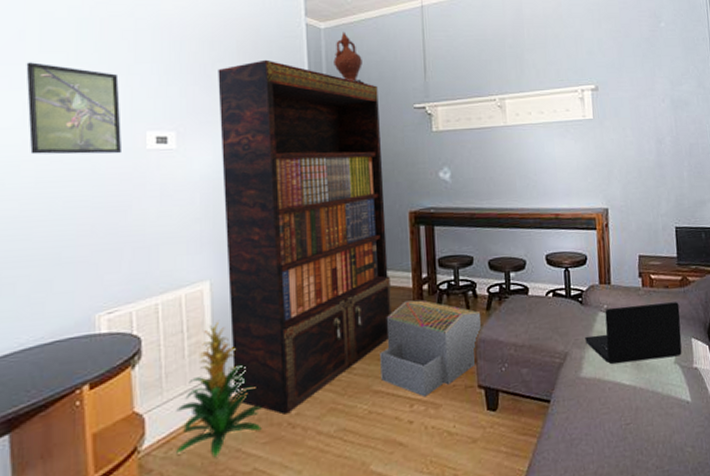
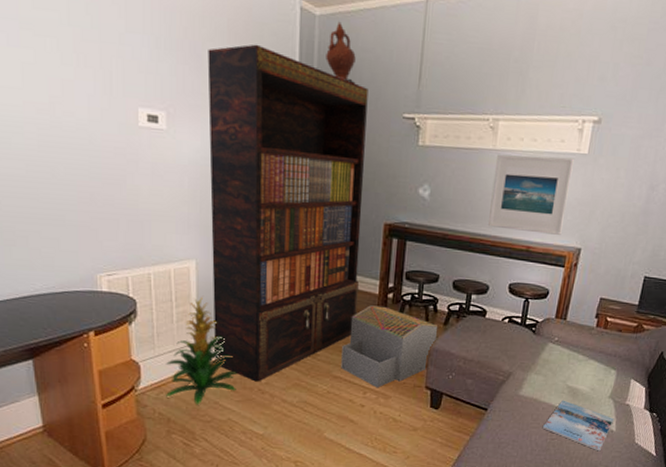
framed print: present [26,62,121,155] -> none [21,18,115,128]
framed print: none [509,124,586,200] -> present [488,154,574,235]
laptop: present [585,302,682,364] -> none [530,340,628,392]
magazine: none [613,374,687,430] -> present [542,400,614,452]

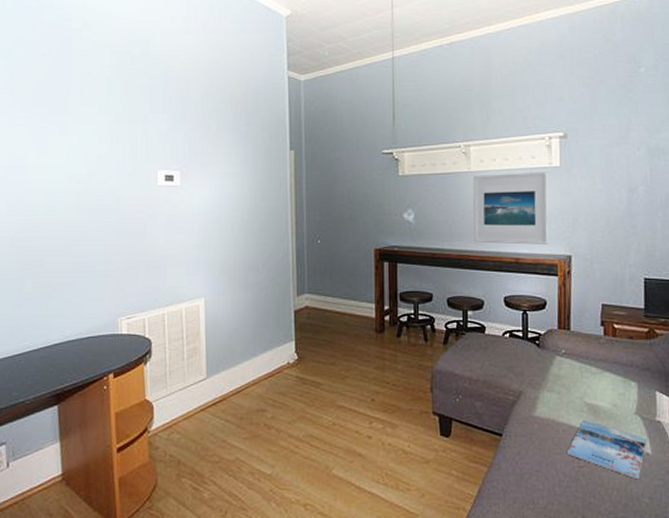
indoor plant: present [166,297,237,405] -> none [177,332,243,445]
bookshelf: present [207,44,368,382] -> none [214,109,356,416]
lidded ewer: present [326,21,356,85] -> none [311,83,338,131]
architectural model: present [341,305,437,388] -> none [344,329,437,417]

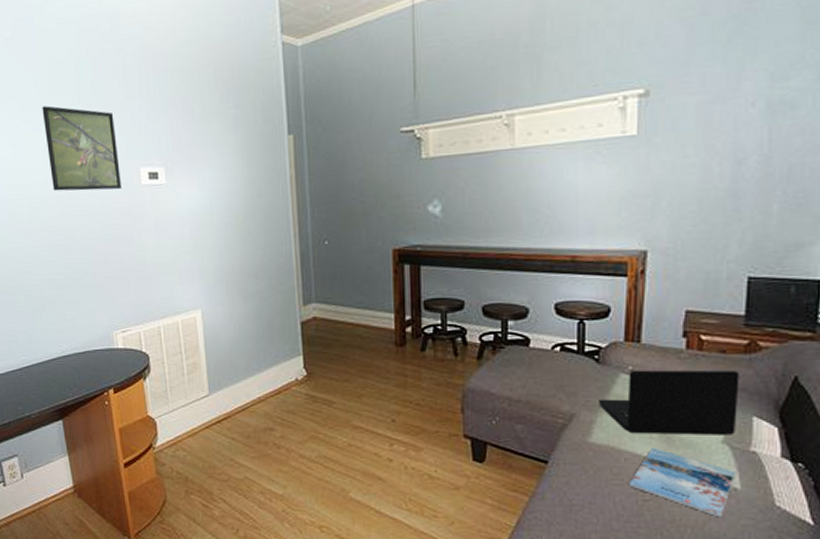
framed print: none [70,113,139,189] -> present [42,106,121,191]
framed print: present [472,171,549,245] -> none [516,143,619,239]
laptop: none [540,353,645,408] -> present [599,370,739,435]

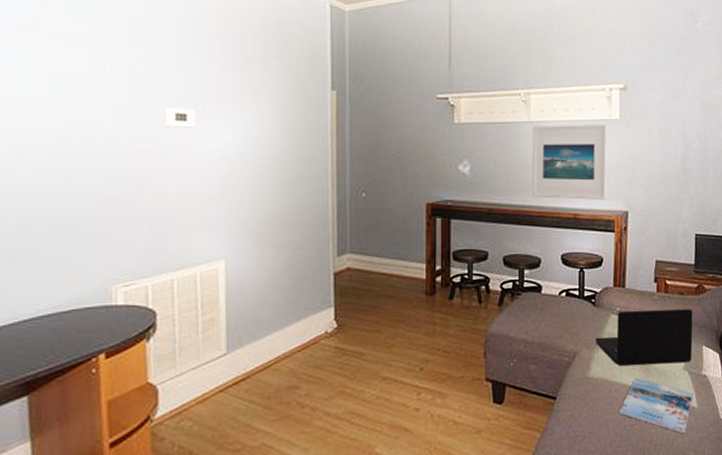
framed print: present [42,106,121,191] -> none [47,31,141,129]
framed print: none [516,143,619,239] -> present [532,124,608,200]

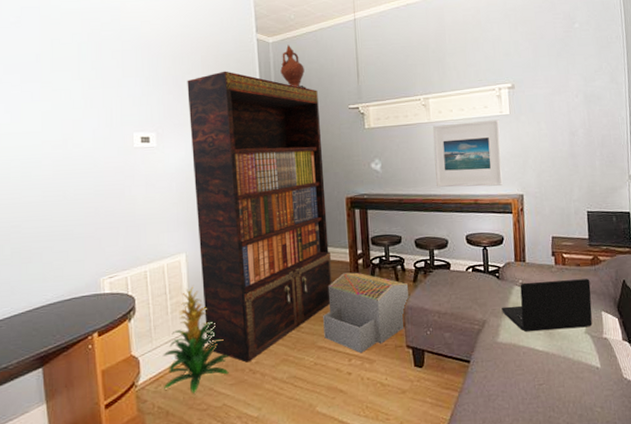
indoor plant: none [188,300,272,431] -> present [163,286,229,394]
bookshelf: none [239,40,404,394] -> present [187,71,332,362]
lidded ewer: none [357,15,388,71] -> present [280,44,307,89]
architectural model: none [390,291,492,387] -> present [323,272,409,354]
magazine: present [618,377,693,434] -> none [527,341,596,392]

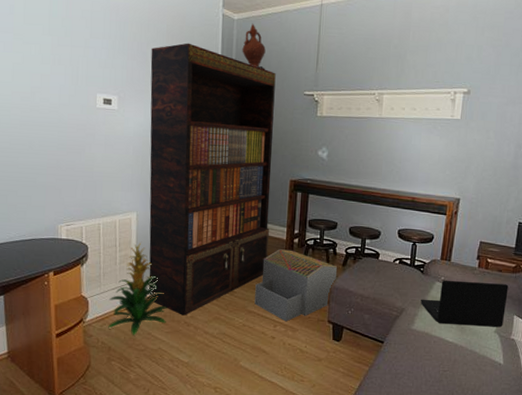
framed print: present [433,119,503,187] -> none [378,121,449,187]

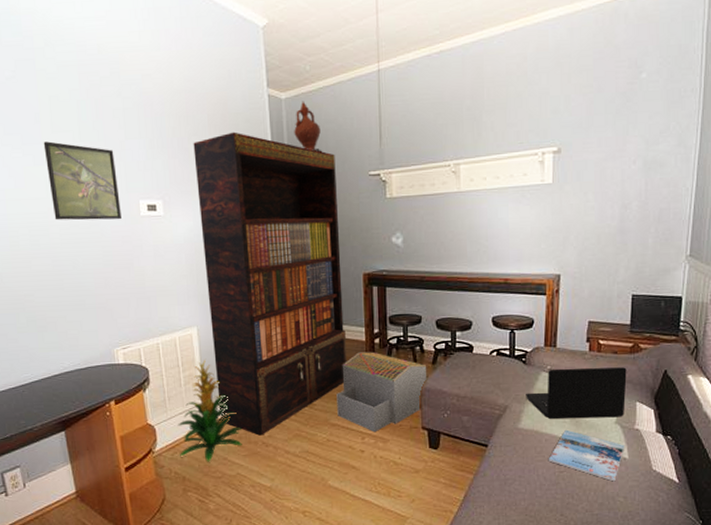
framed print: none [14,31,79,109] -> present [43,141,122,220]
magazine: none [434,334,501,384] -> present [548,429,625,482]

